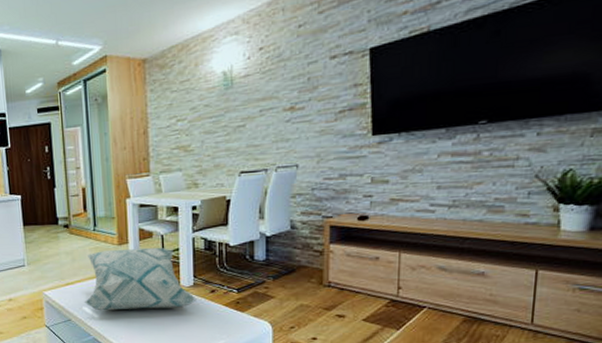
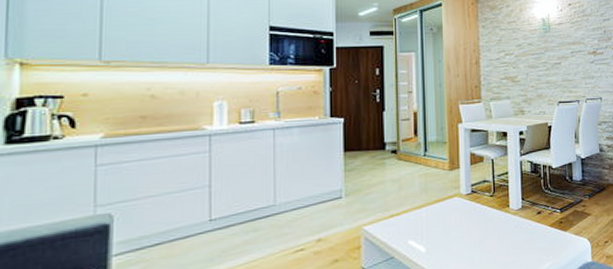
decorative pillow: present [83,247,197,311] -> none [409,171,525,244]

